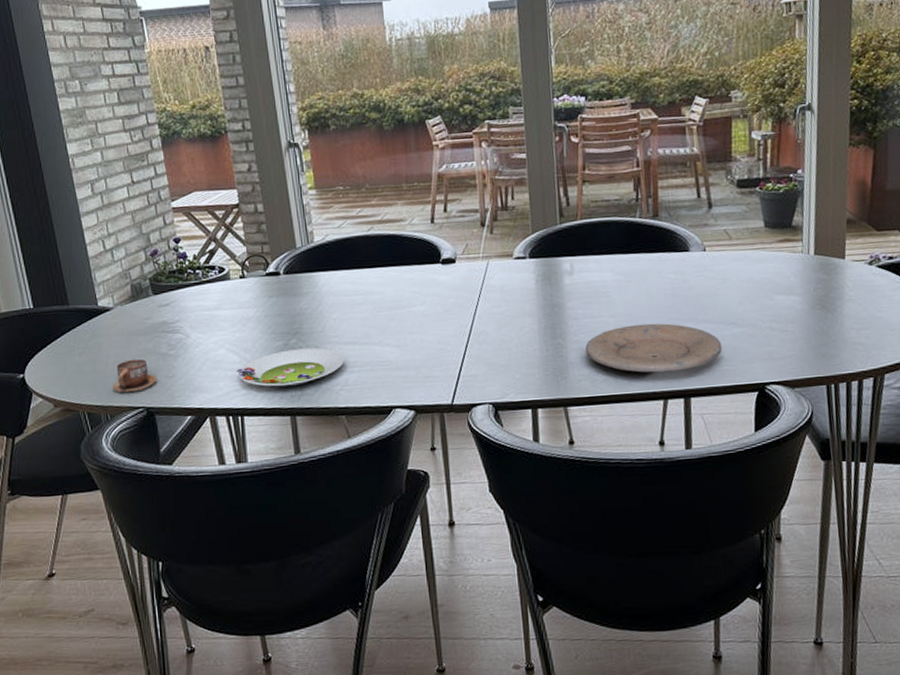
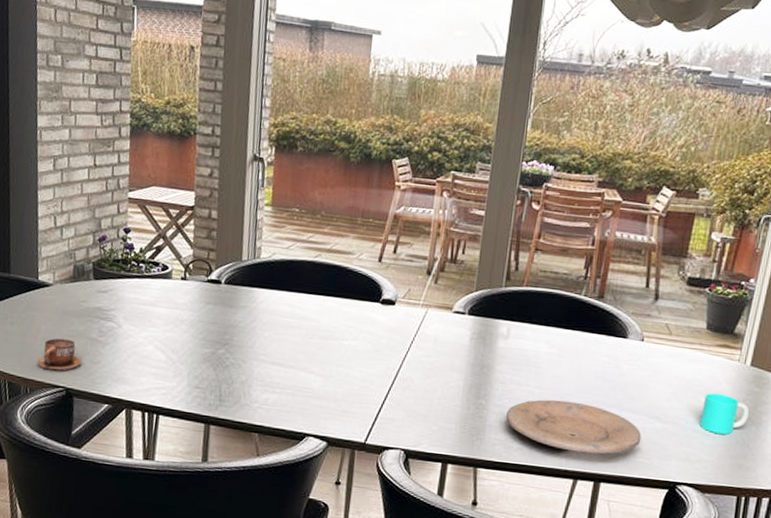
salad plate: present [236,347,344,387] -> none [160,358,268,396]
cup: none [775,287,822,328] -> present [699,393,749,435]

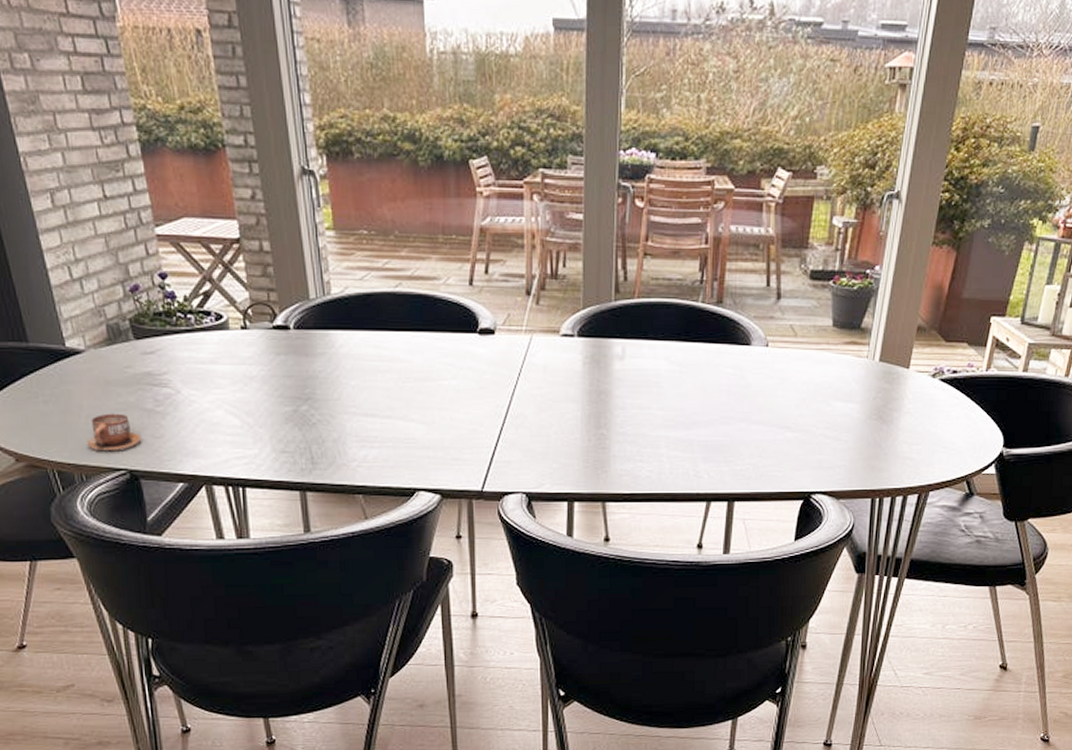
plate: present [506,399,642,455] -> none [631,420,773,473]
cup: present [699,393,749,435] -> none [831,395,879,436]

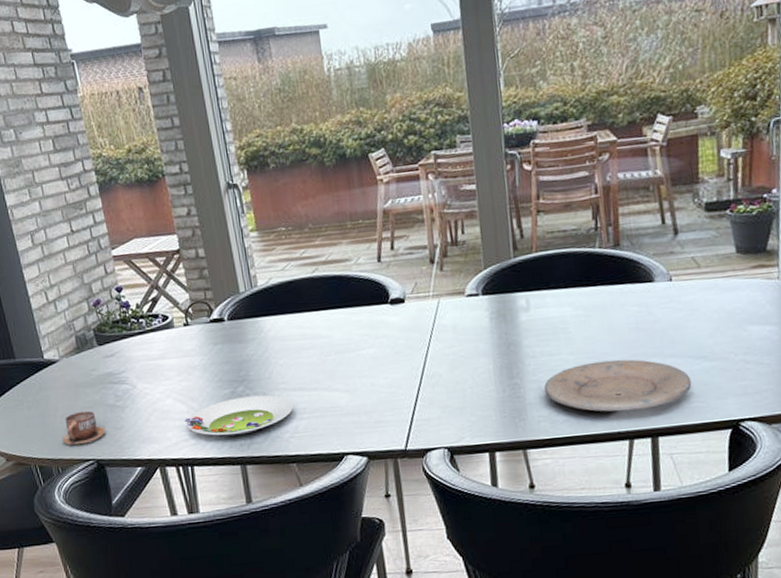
salad plate: none [237,417,363,459] -> present [184,395,293,436]
plate: none [631,420,773,473] -> present [544,359,692,412]

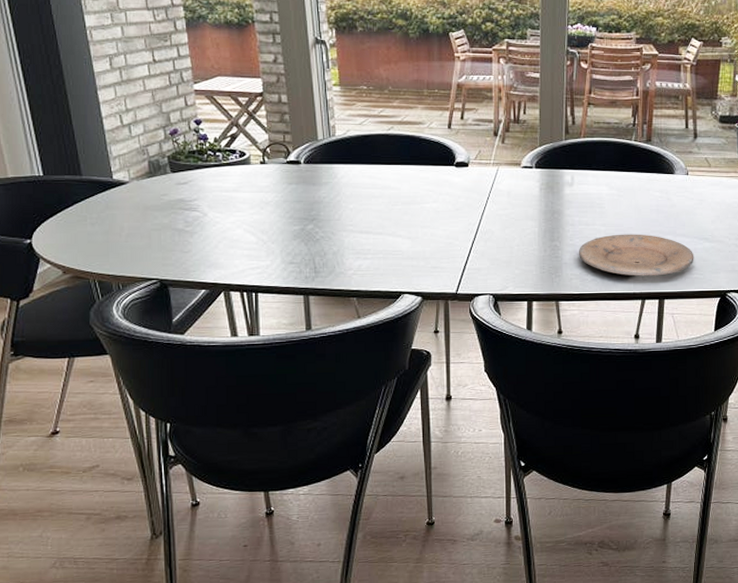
cup: present [62,411,106,446] -> none [125,232,172,264]
salad plate: present [184,395,293,436] -> none [253,234,358,269]

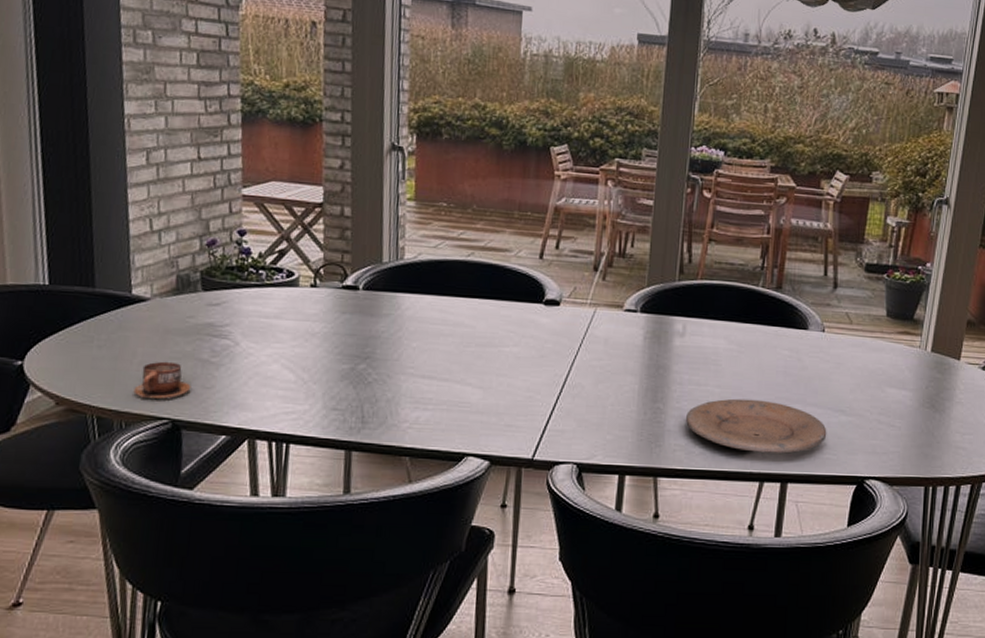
cup: none [125,232,172,264] -> present [133,361,191,400]

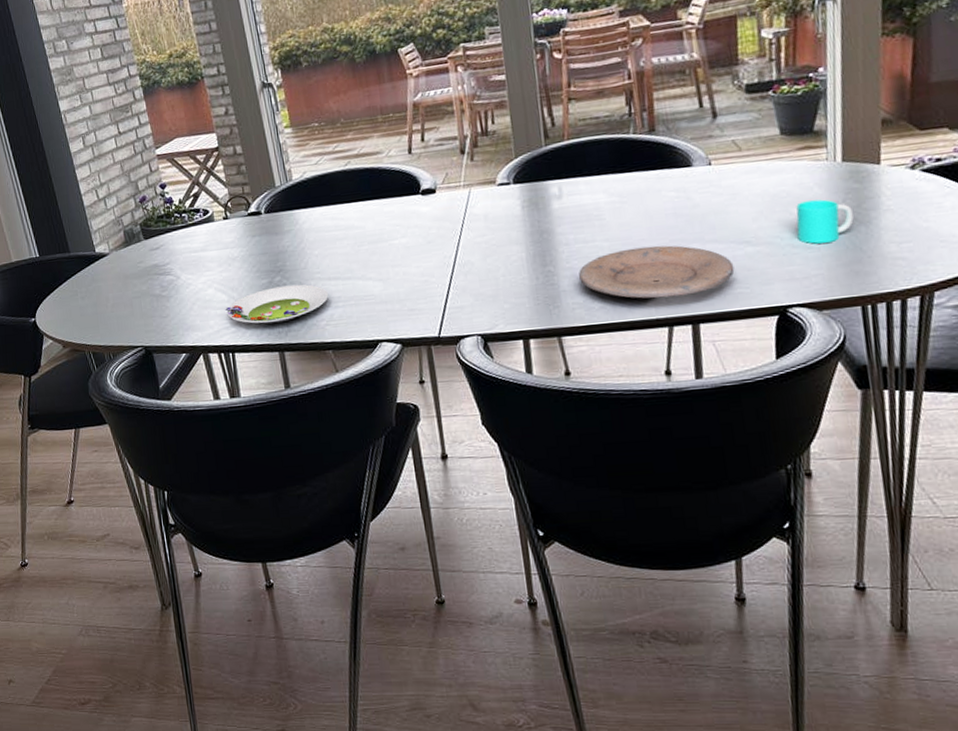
cup: present [133,361,191,400] -> none [113,300,153,334]
salad plate: none [289,375,418,417] -> present [225,284,328,324]
cup: none [884,382,932,424] -> present [796,199,854,244]

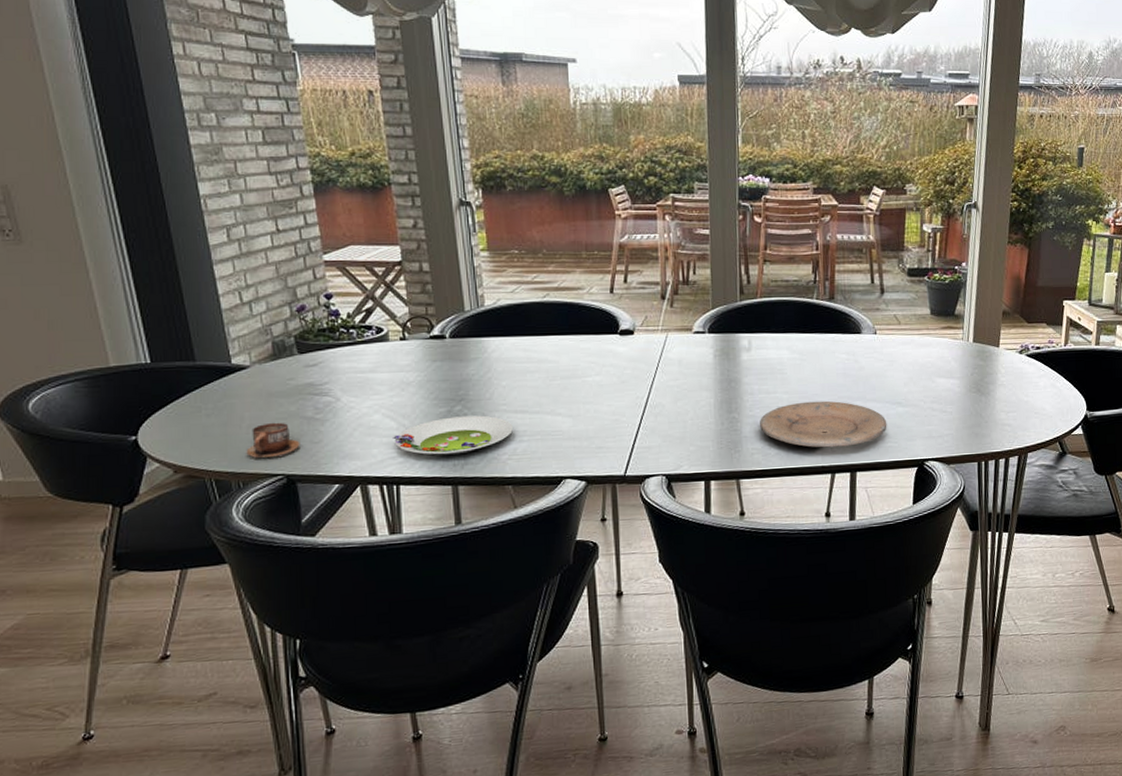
cup: none [113,300,153,334] -> present [246,422,300,459]
cup: present [796,199,854,244] -> none [936,372,978,409]

